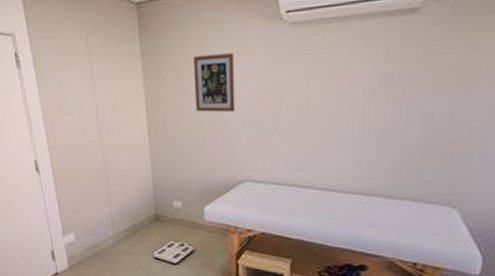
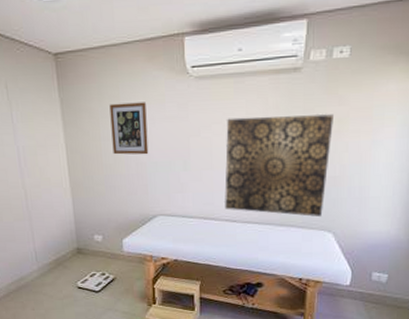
wall art: none [322,63,461,188] -> present [225,114,334,217]

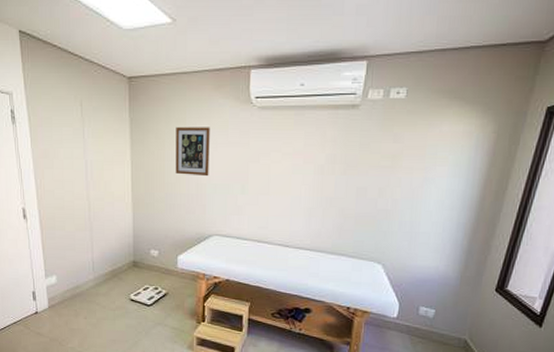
wall art: present [225,114,334,217] -> none [279,147,388,247]

